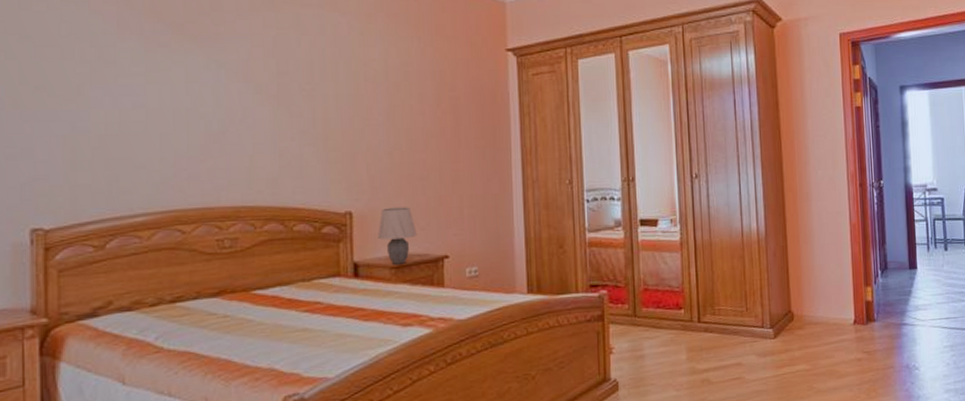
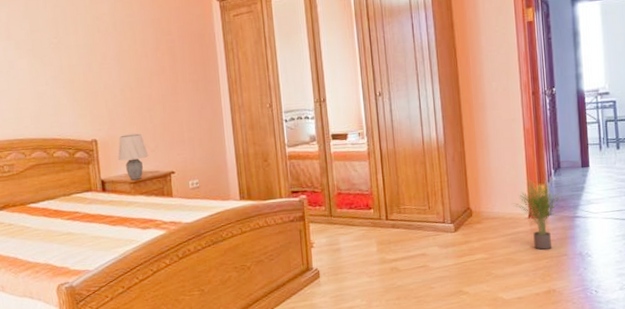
potted plant: none [836,278,888,361] -> present [512,176,561,250]

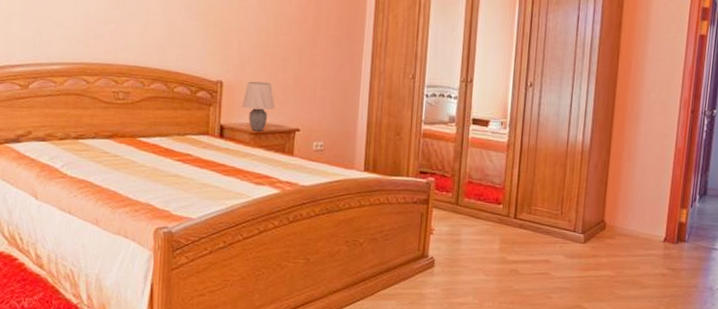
potted plant: present [512,176,561,250] -> none [649,200,703,278]

